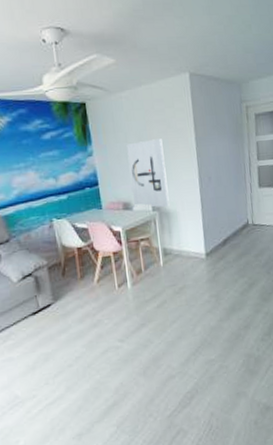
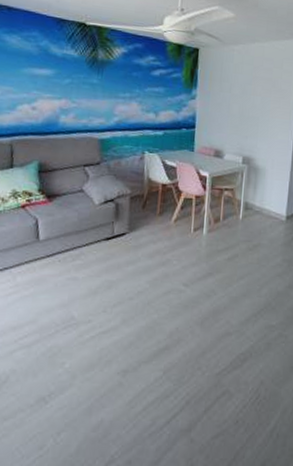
wall art: present [126,139,170,208] -> none [224,94,265,163]

